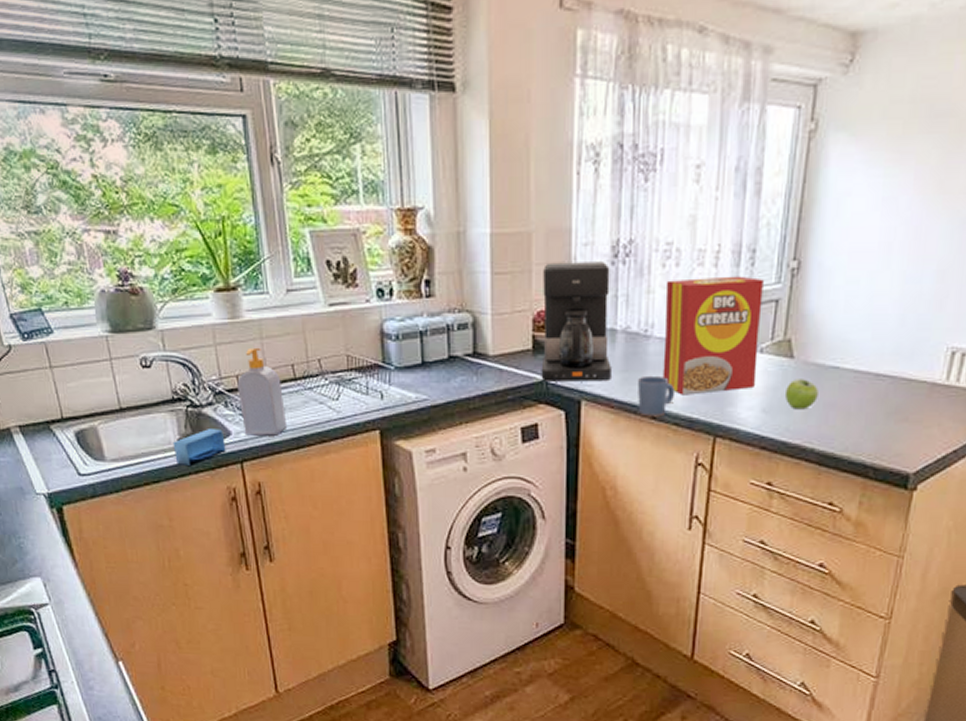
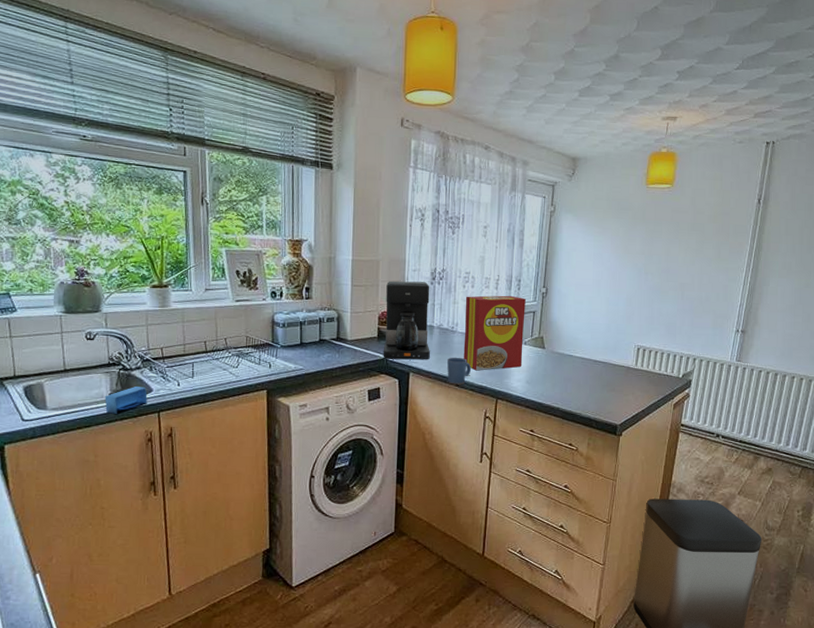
soap bottle: present [237,347,288,437] -> none [161,328,198,393]
fruit: present [784,379,818,410] -> none [540,362,561,382]

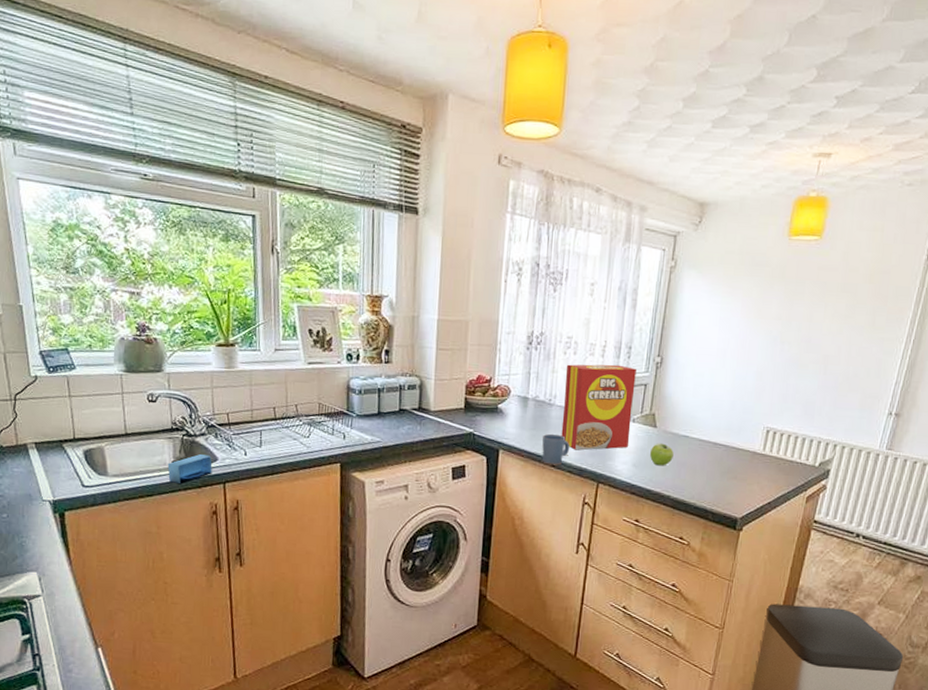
coffee maker: present [383,280,430,360] -> none [469,344,526,436]
fruit: none [540,362,561,382] -> present [649,443,674,466]

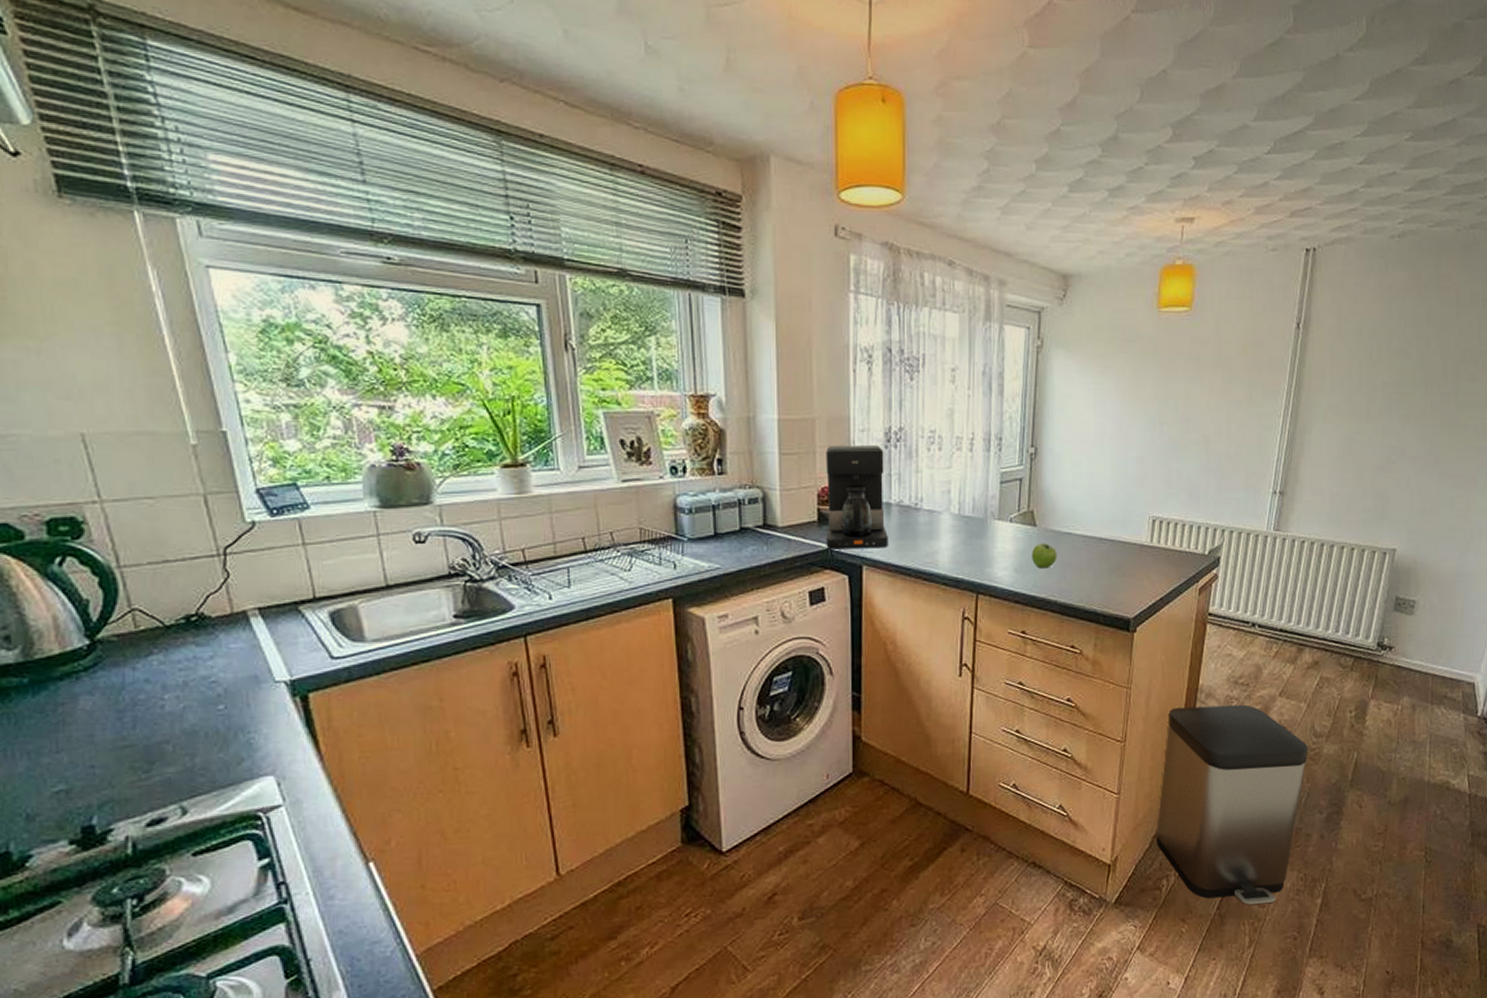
sponge: present [167,453,212,485] -> none [447,602,508,644]
coffee maker: none [469,344,526,436] -> present [826,445,888,549]
mug: present [541,433,569,466] -> none [911,542,942,579]
cereal box: present [561,364,636,450] -> none [931,459,1009,559]

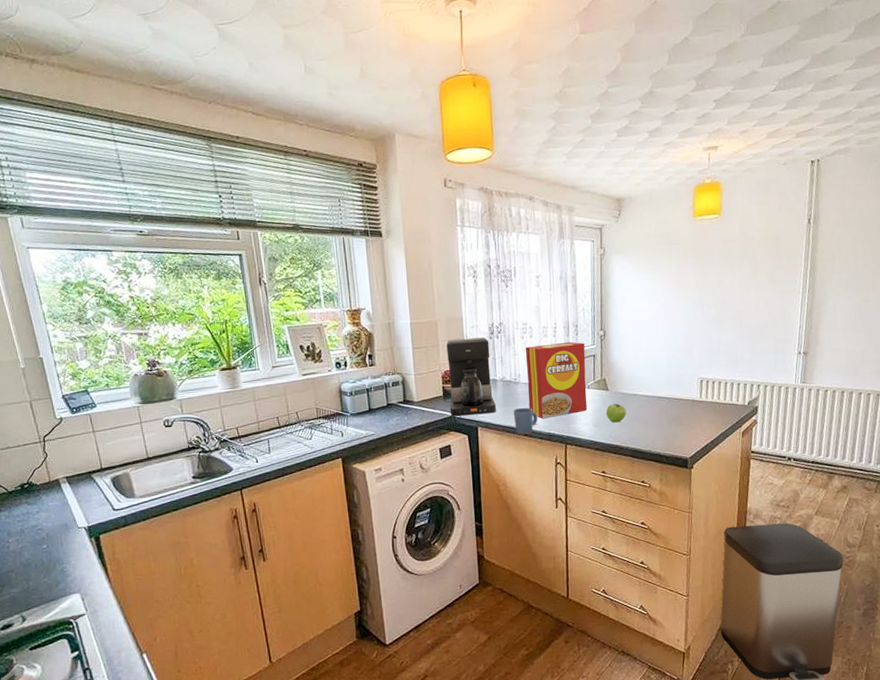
mug: none [911,542,942,579] -> present [514,407,537,435]
cereal box: none [931,459,1009,559] -> present [525,341,588,419]

